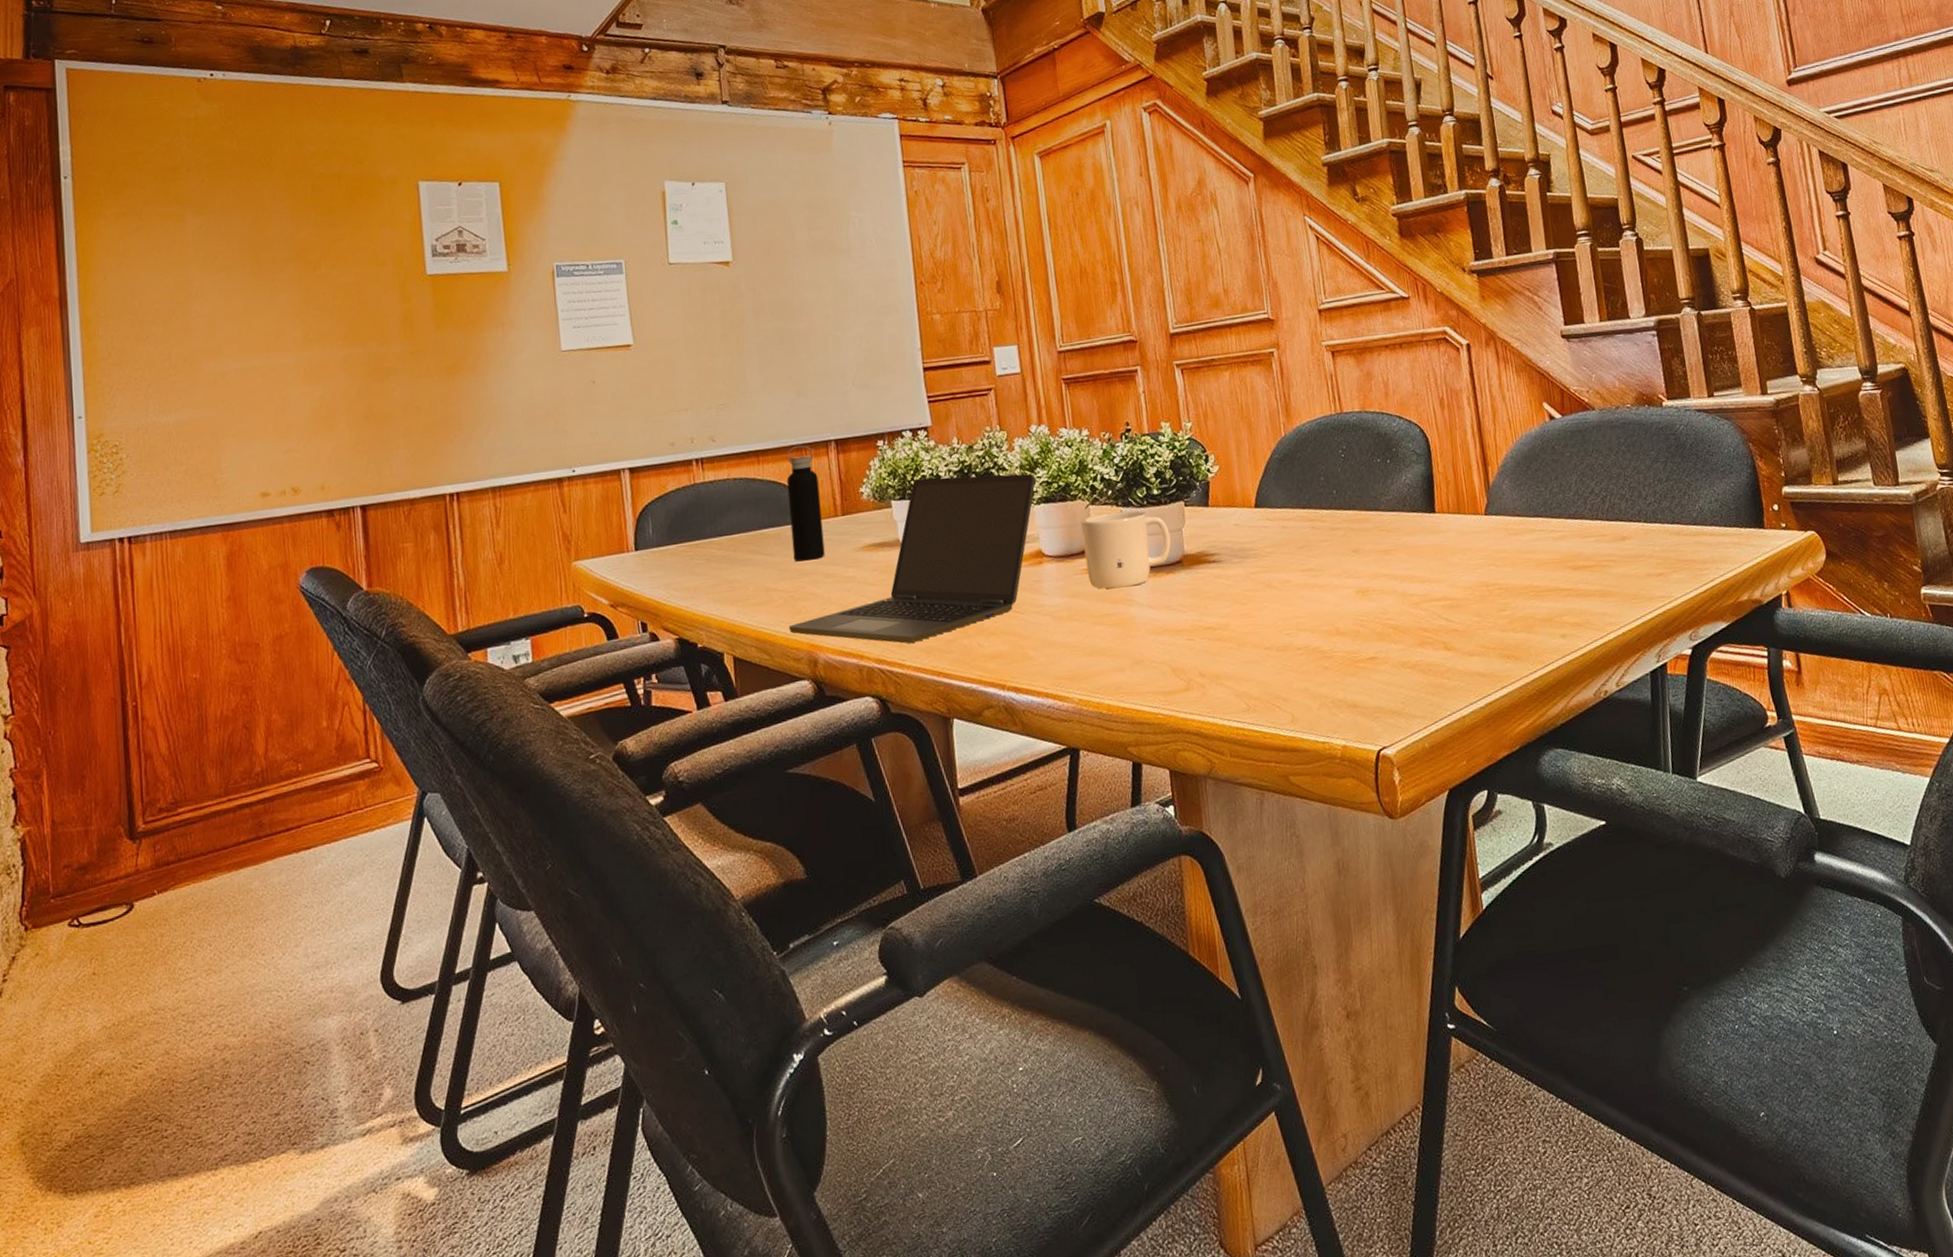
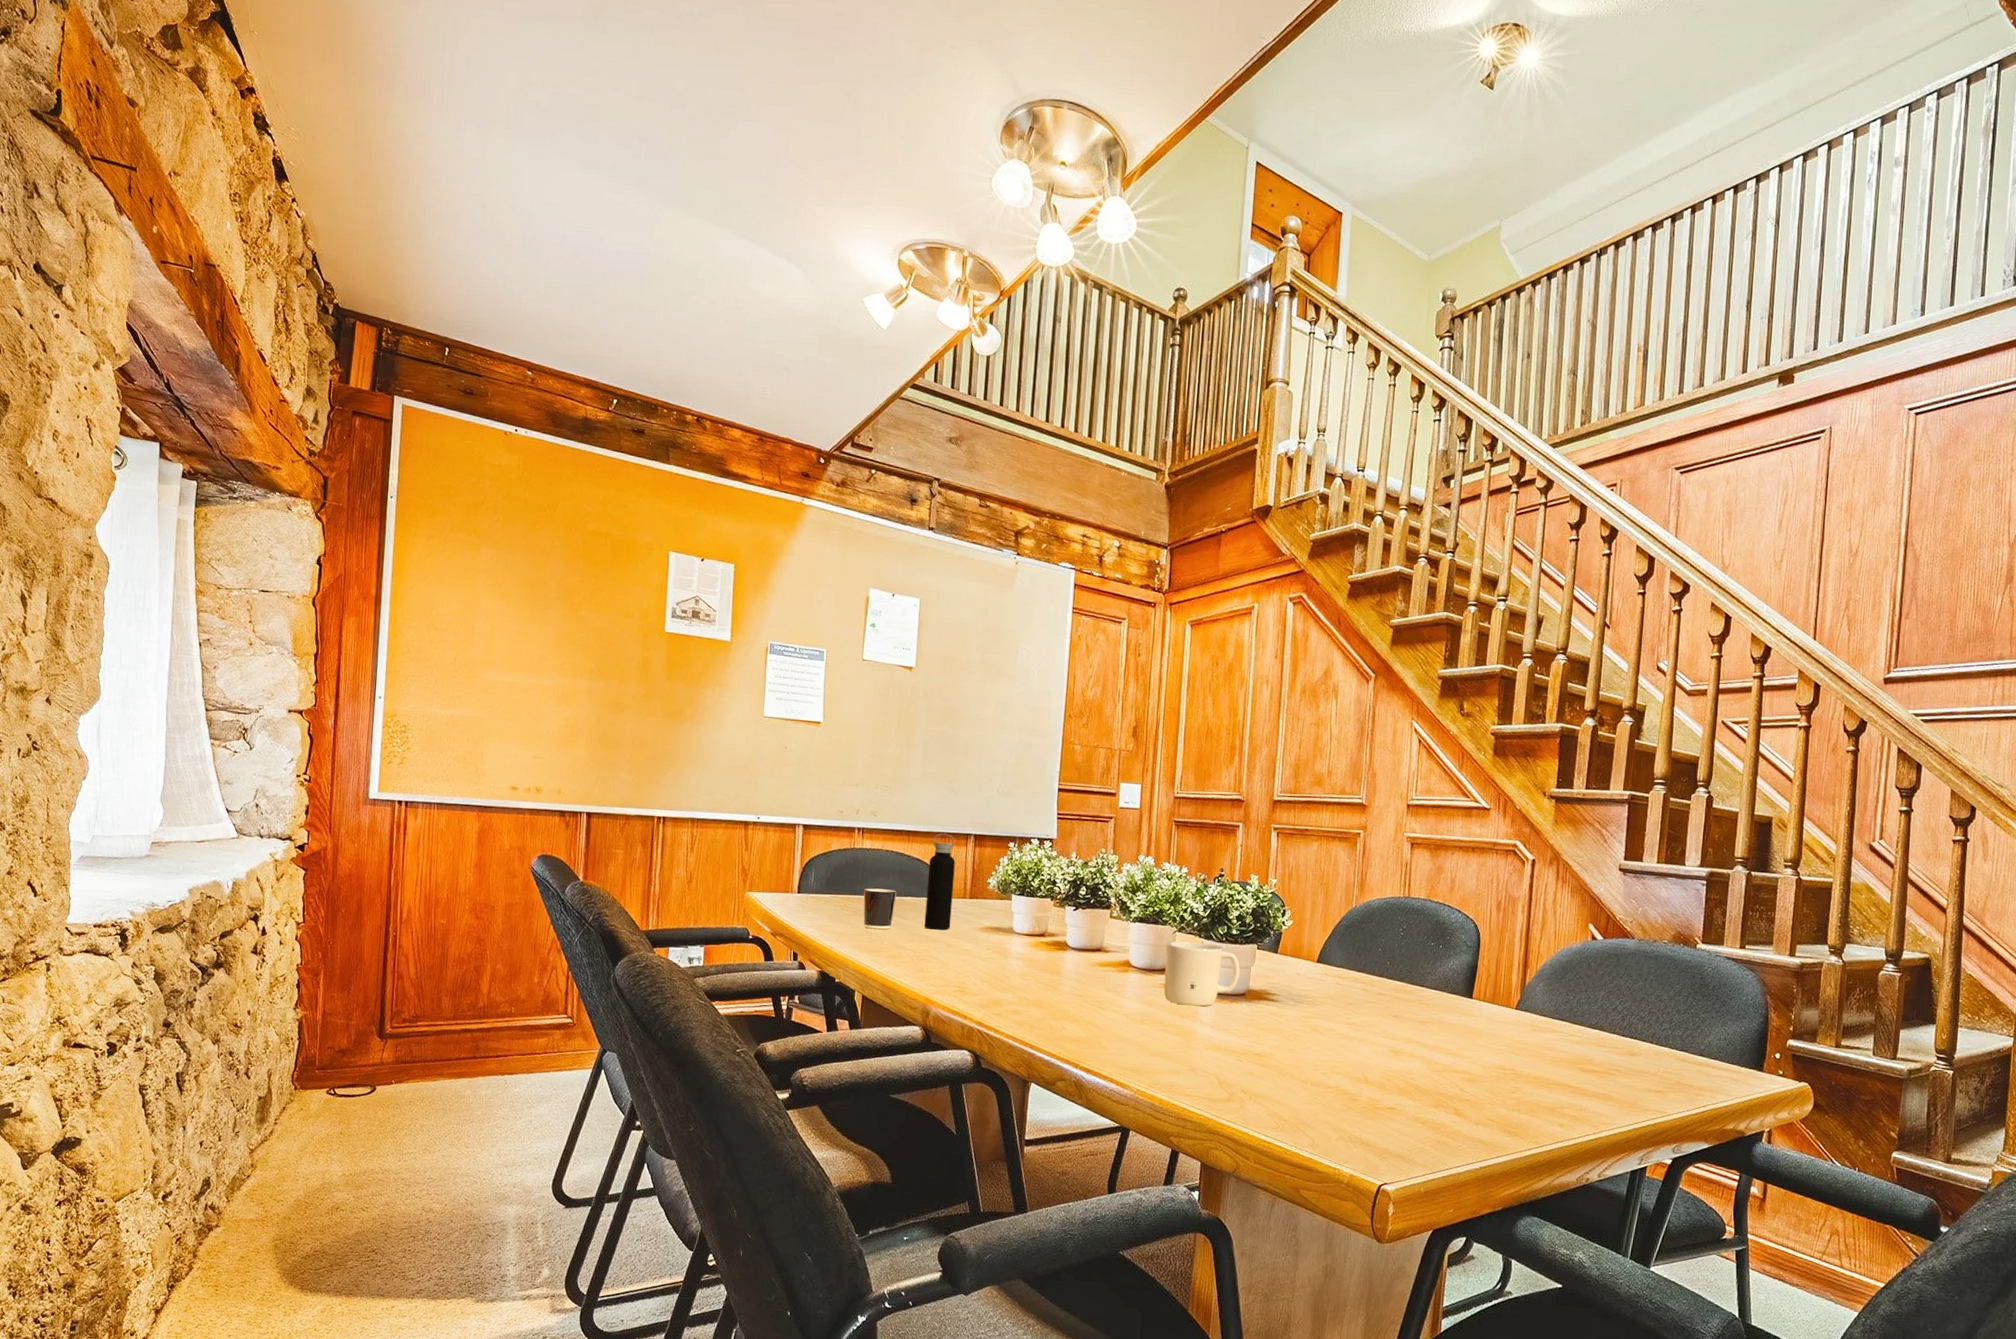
mug: none [714,523,756,576] -> present [863,888,897,930]
laptop: present [789,474,1036,644] -> none [911,880,1136,1015]

